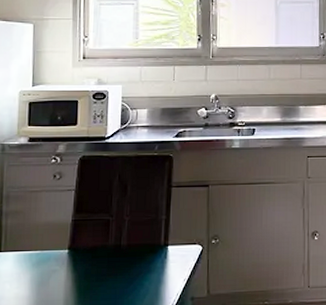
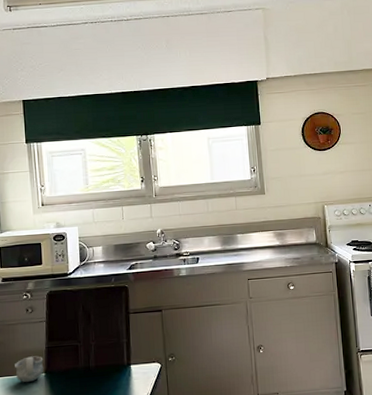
mug: none [33,229,68,260] -> present [15,356,44,383]

